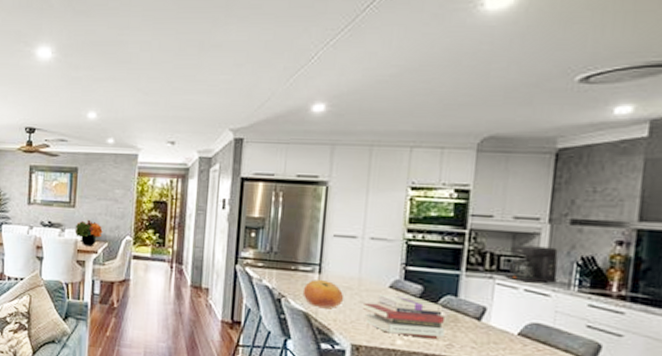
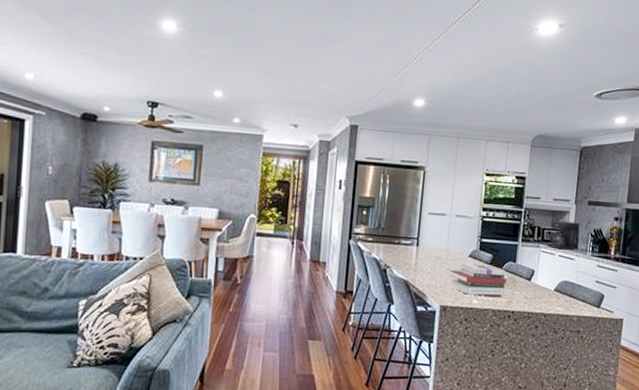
flower arrangement: present [74,219,103,247] -> none [199,197,228,224]
fruit: present [302,279,345,308] -> none [404,252,436,276]

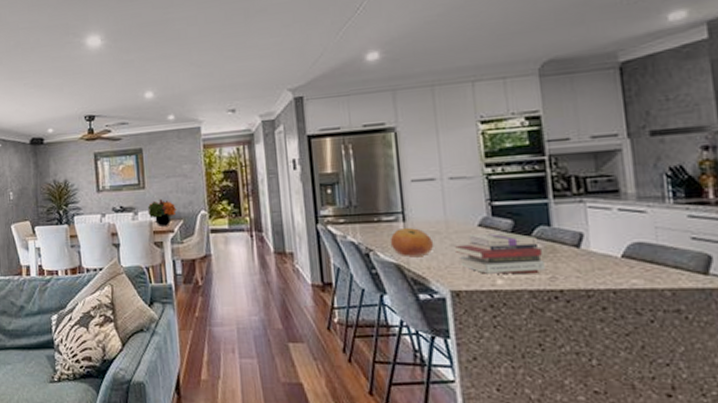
flower arrangement: none [199,197,228,224] -> present [147,198,177,226]
fruit: none [404,252,436,276] -> present [390,228,434,256]
coffee maker: present [547,221,580,250] -> none [594,162,650,202]

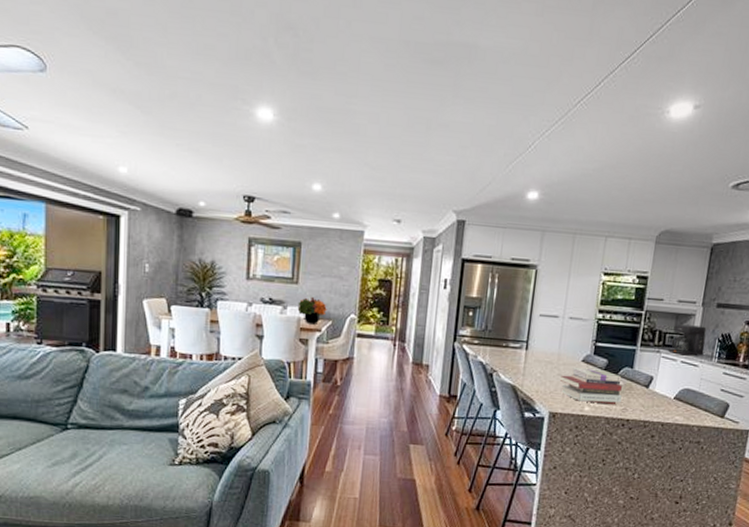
fruit: present [390,228,434,256] -> none [511,355,546,381]
coffee maker: none [594,162,650,202] -> present [668,324,707,356]

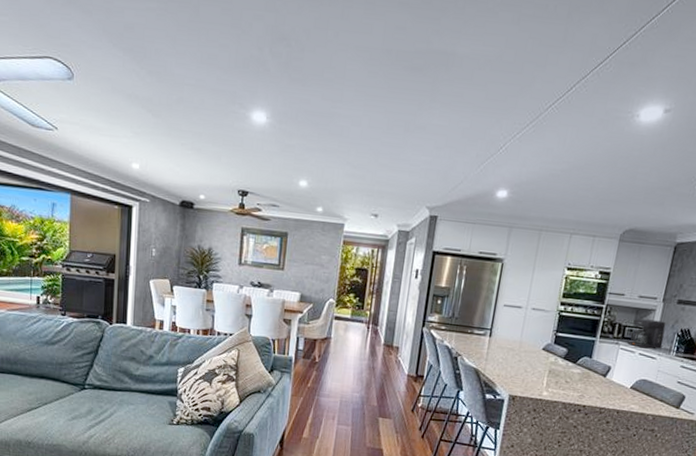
flower arrangement: present [297,296,327,325] -> none [282,281,309,307]
books: present [559,368,622,404] -> none [520,355,581,391]

